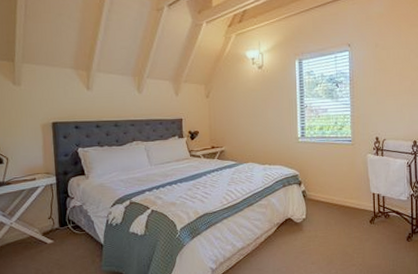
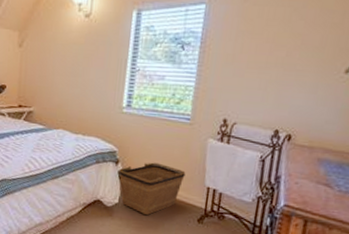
bicycle basket: none [302,179,355,224] -> present [118,162,186,215]

